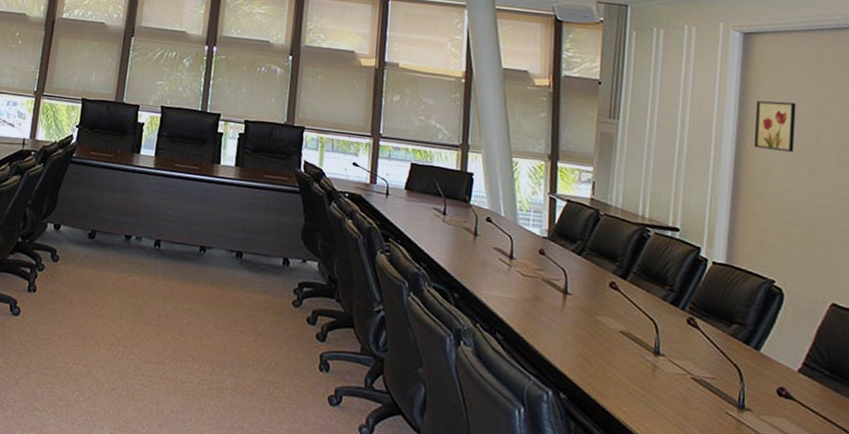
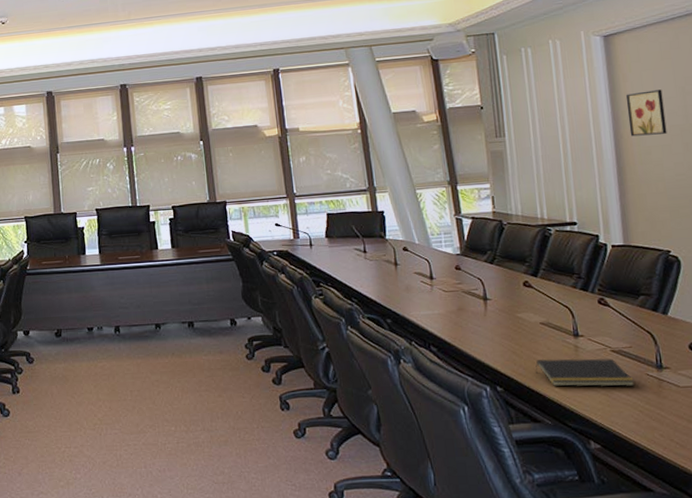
notepad: none [605,371,712,422] -> present [535,358,635,387]

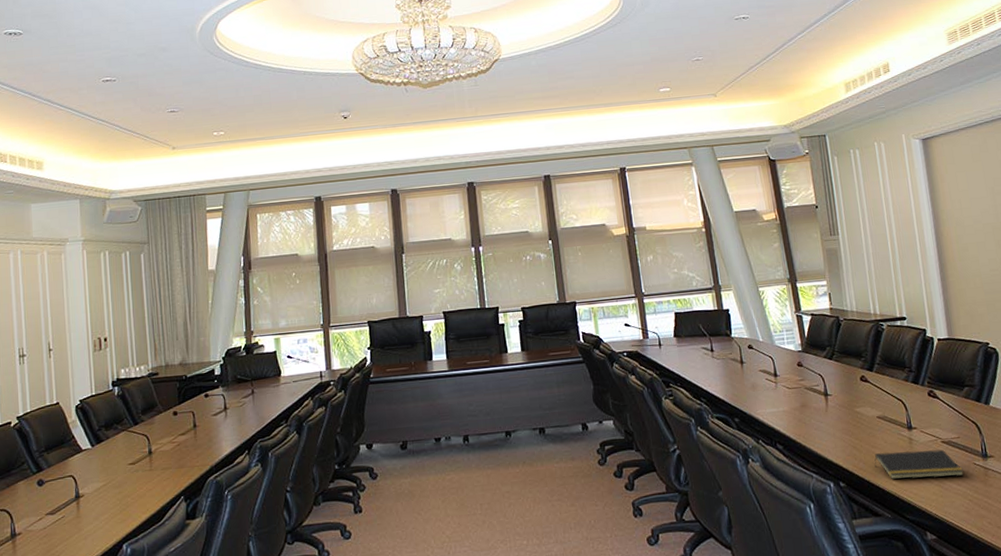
wall art: present [625,89,667,137] -> none [943,190,981,234]

